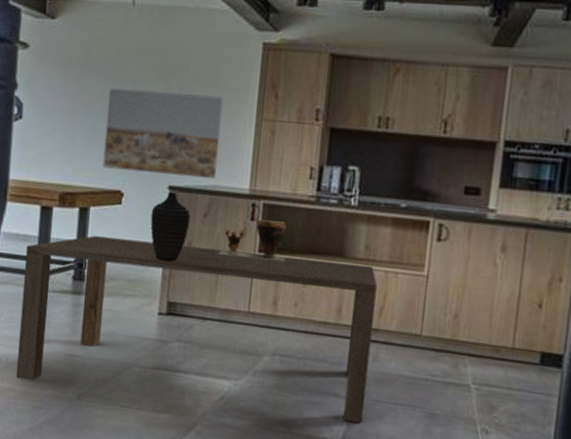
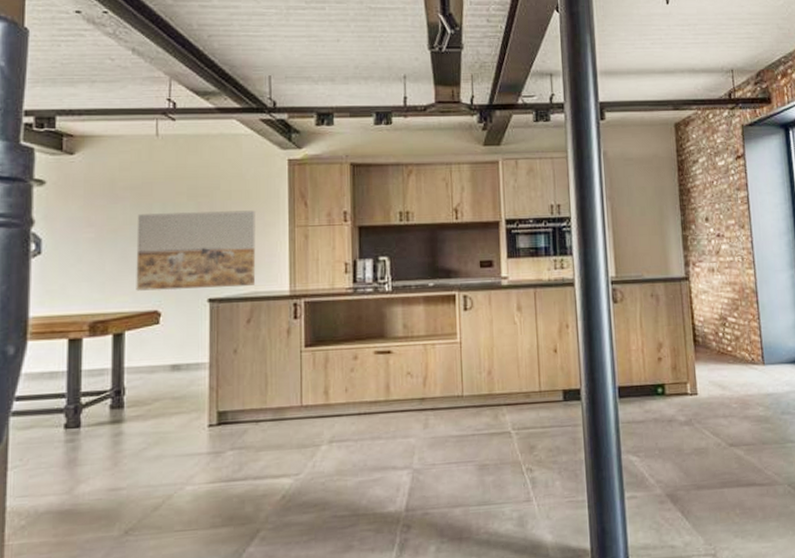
dining table: present [15,235,377,424] -> none [48,342,422,530]
decorative vase: present [150,191,191,262] -> none [192,304,234,372]
clay pot: present [218,219,288,262] -> none [265,314,332,356]

